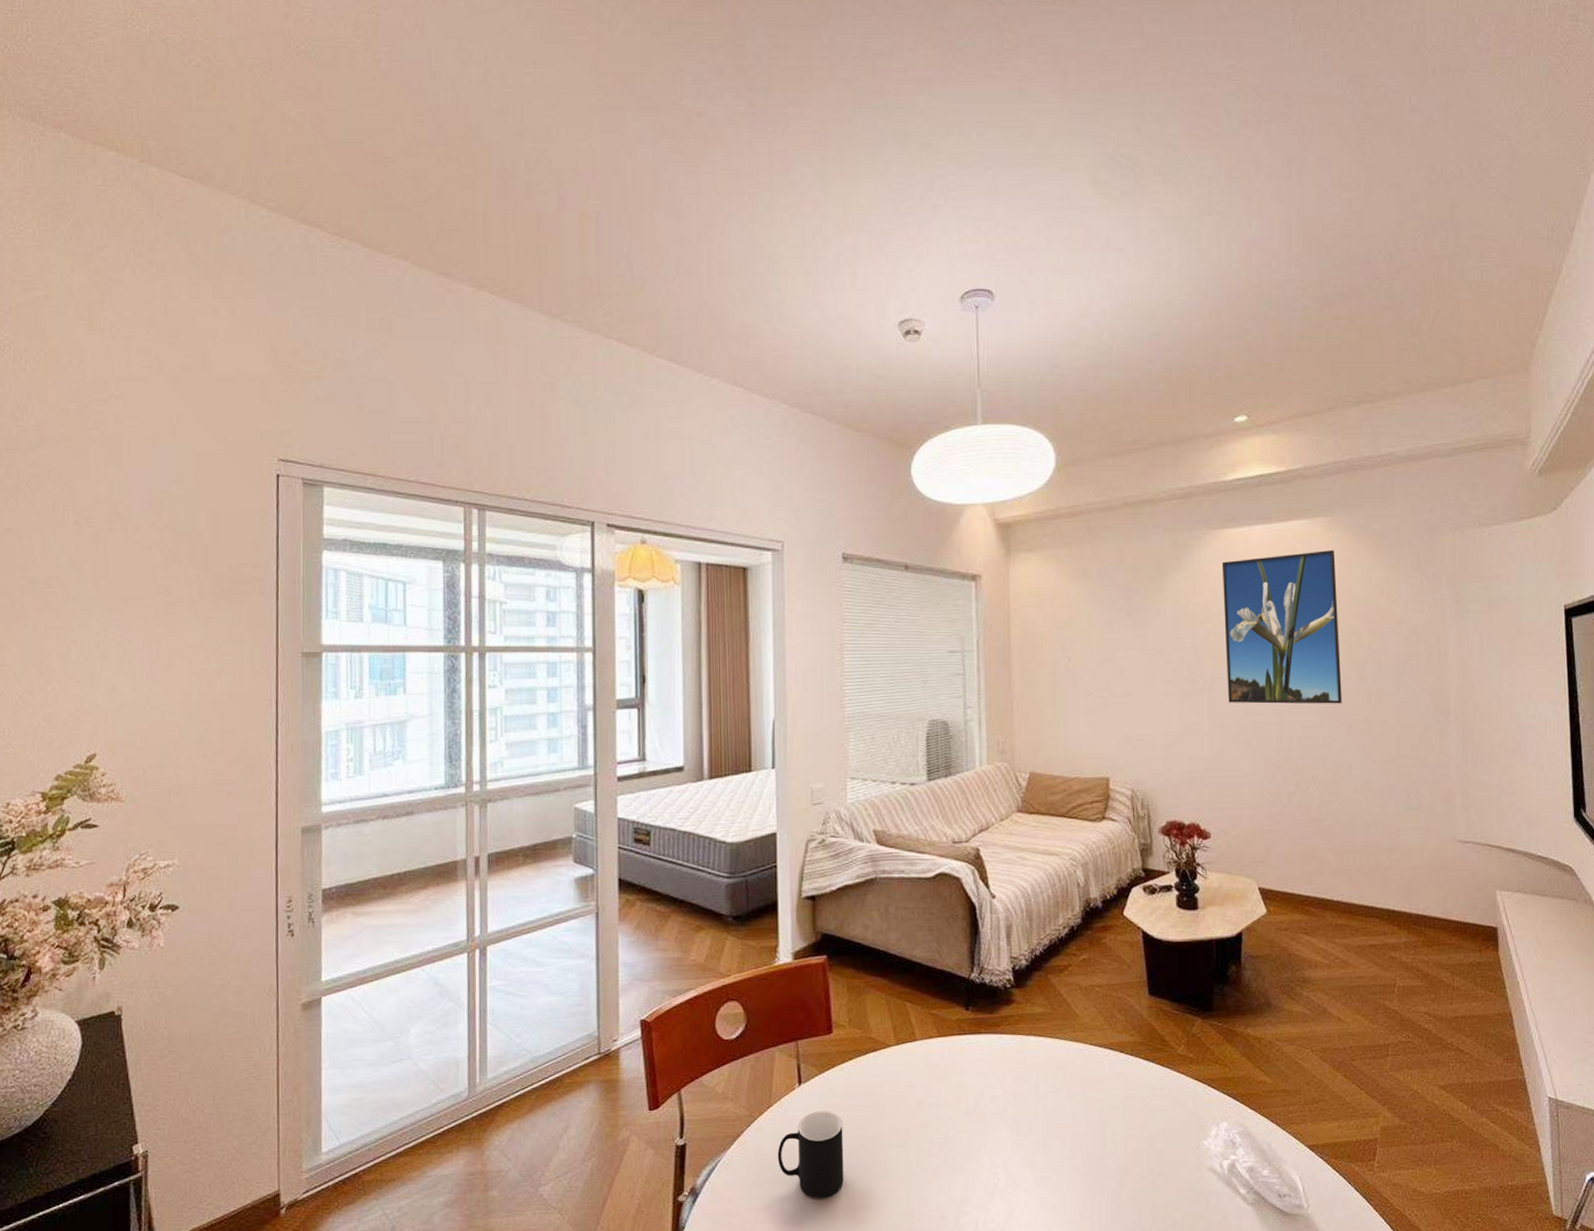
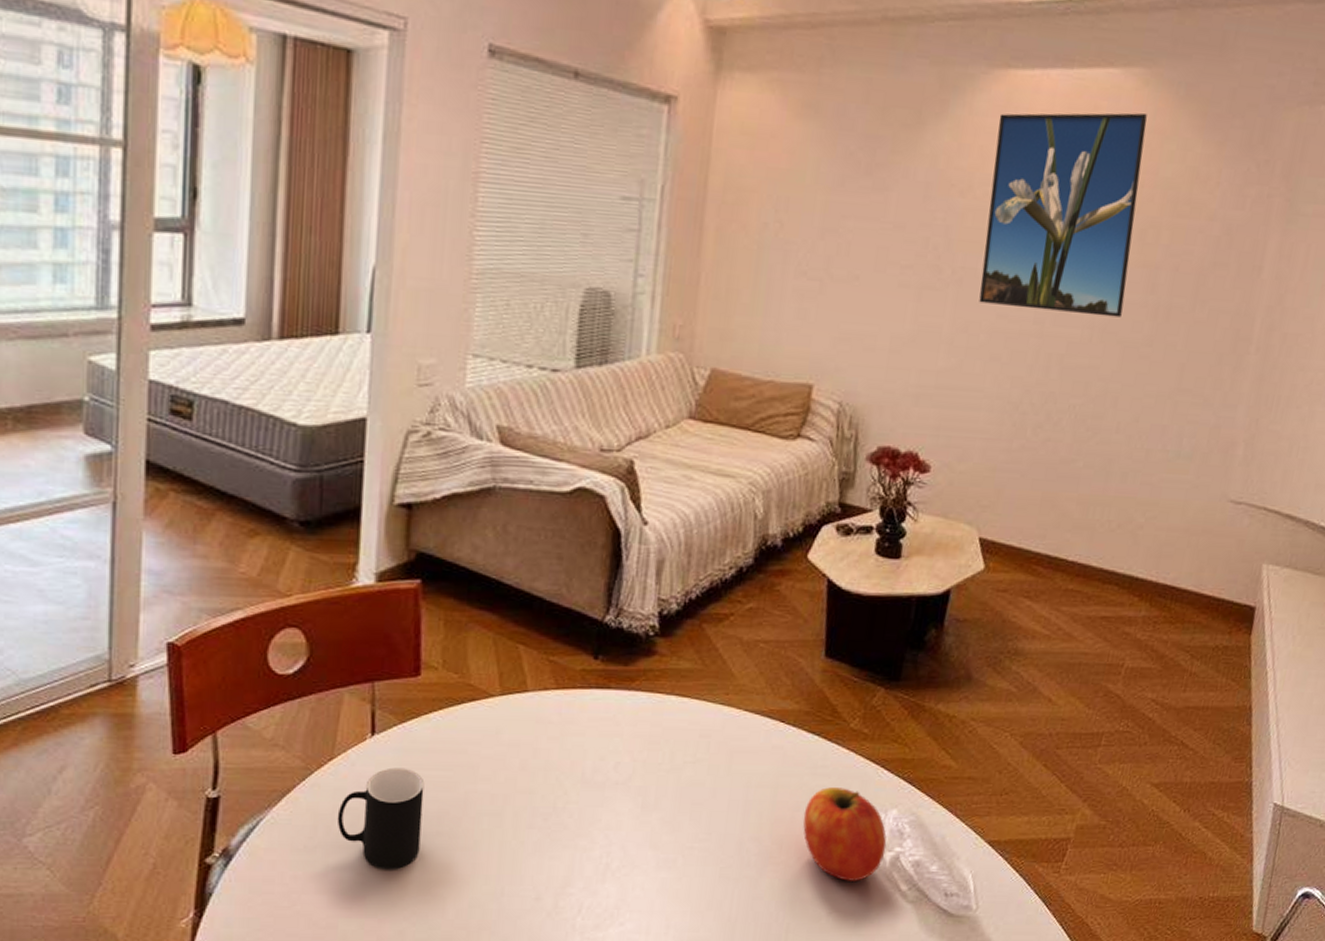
fruit: none [1150,1106,1223,1188] -> present [803,787,887,881]

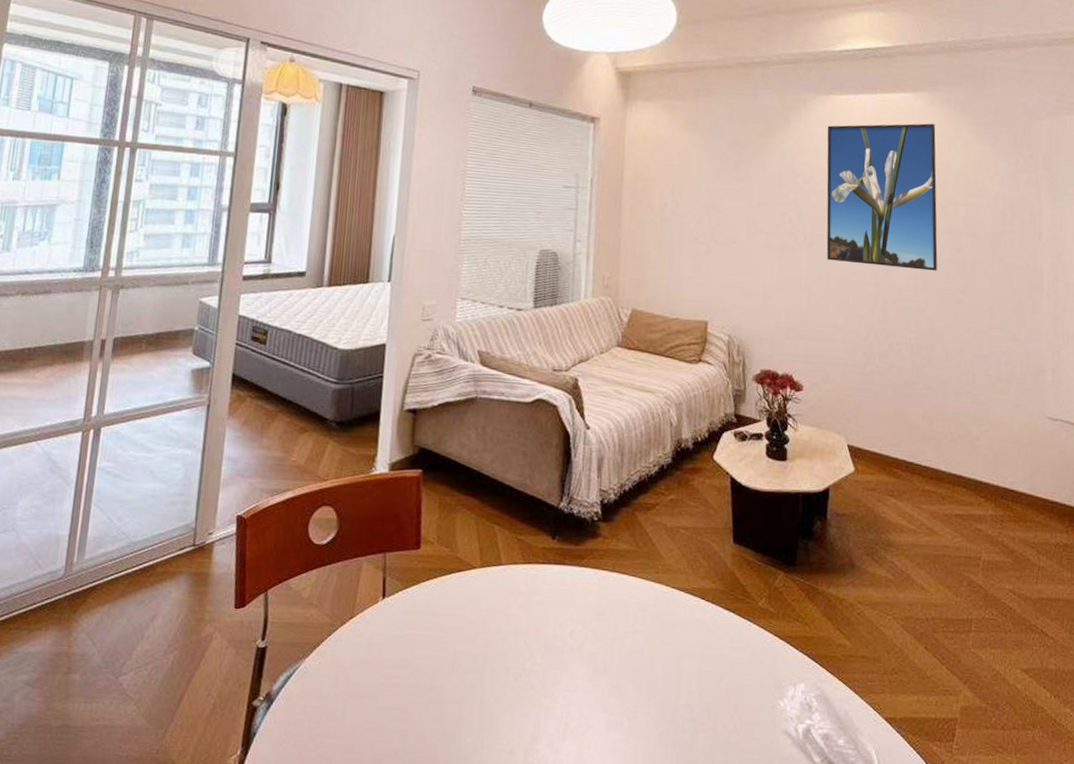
cup: present [337,767,425,870] -> none [354,627,422,720]
fruit: present [803,787,887,881] -> none [726,660,798,751]

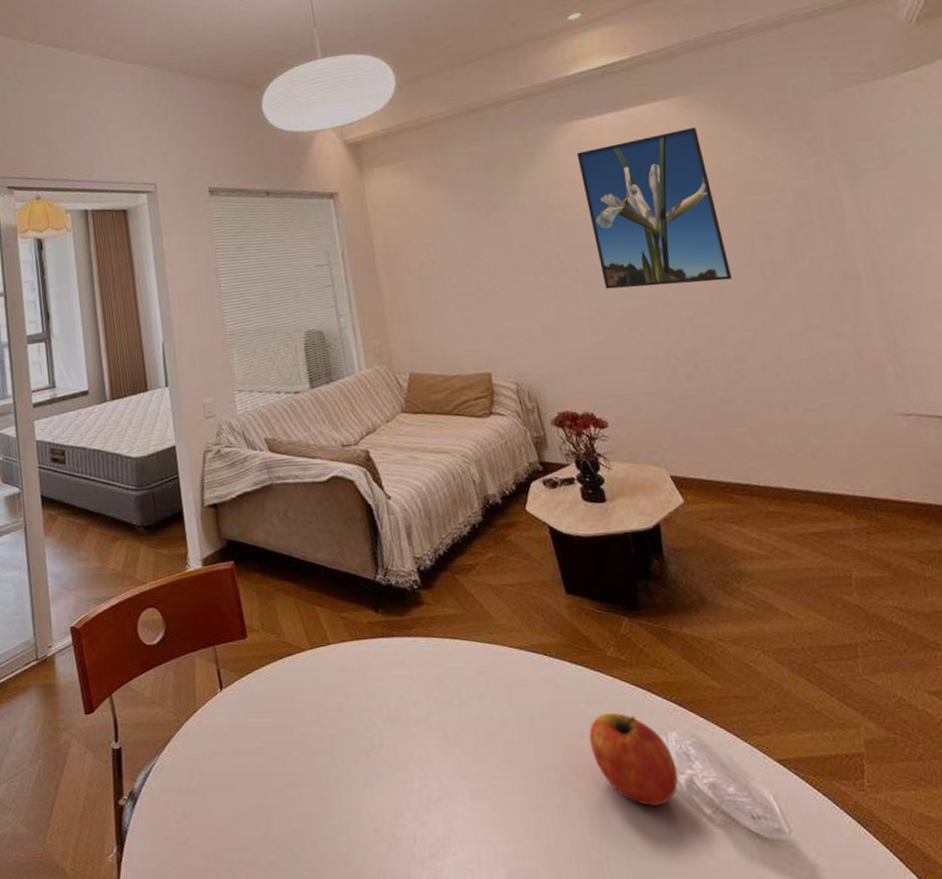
fruit: none [726,660,798,751] -> present [589,713,678,806]

